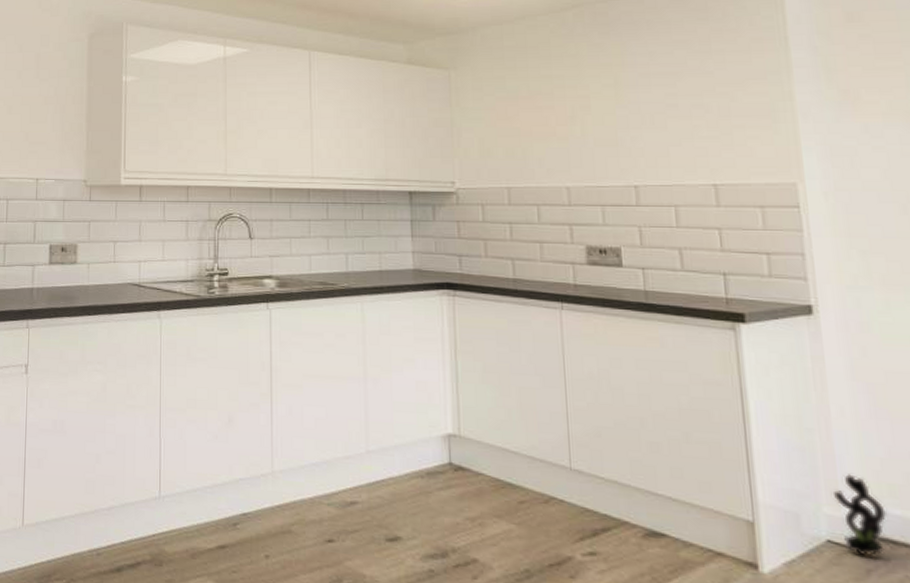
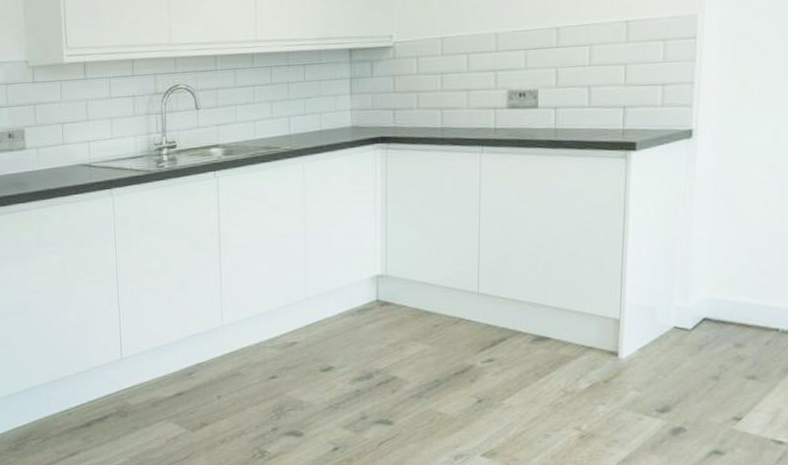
decorative plant: present [834,474,886,557] -> none [685,272,722,336]

